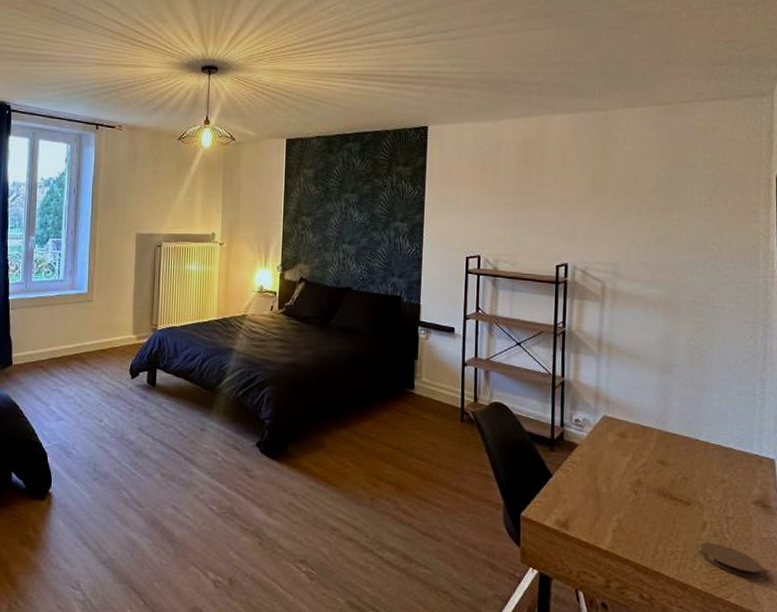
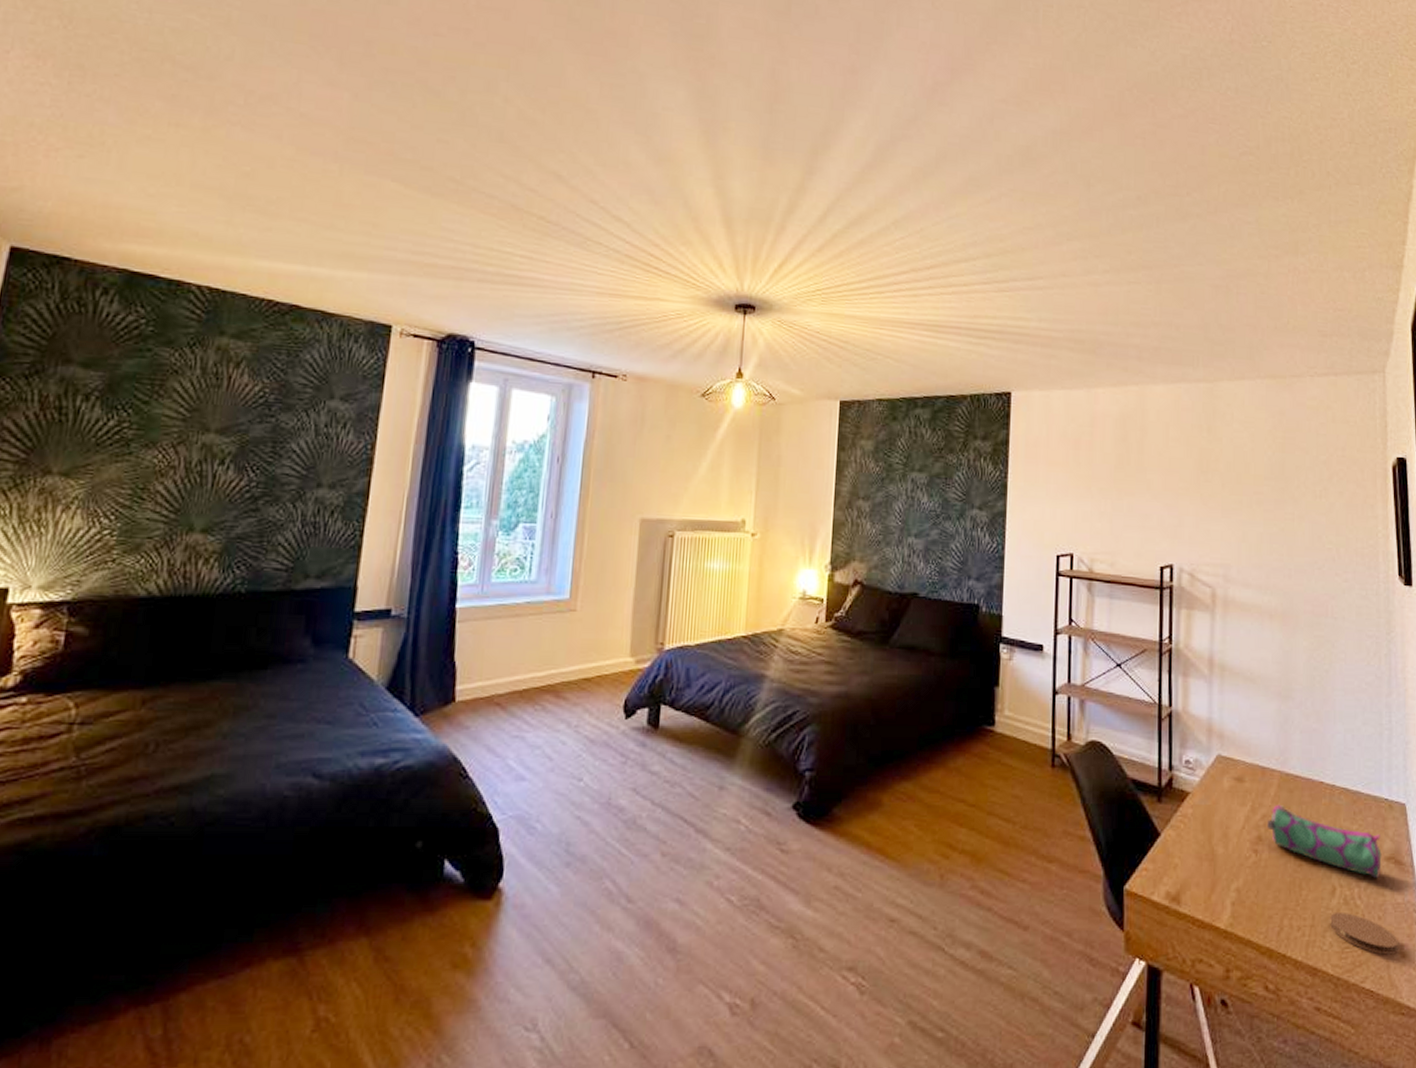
pencil case: none [646,456,750,518] -> present [1267,805,1382,879]

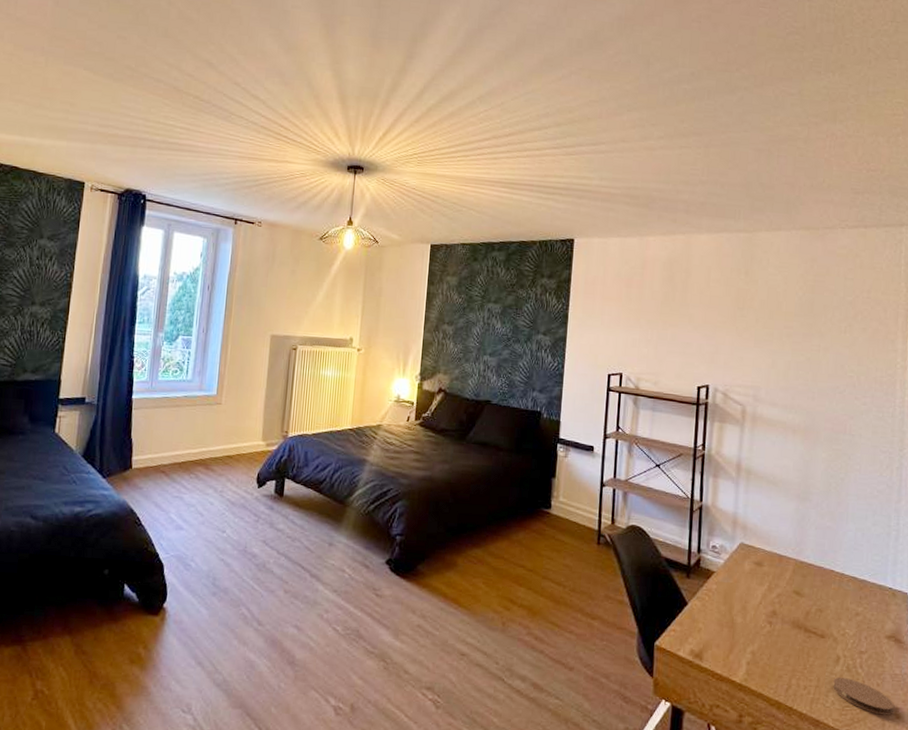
pencil case: present [1267,805,1382,879] -> none [781,587,883,653]

